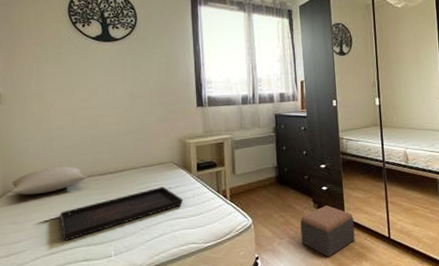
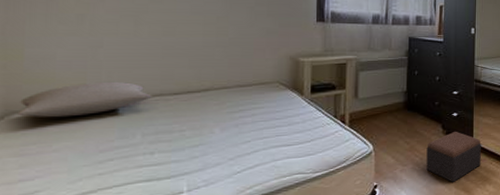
serving tray: present [60,187,183,241] -> none [103,110,289,176]

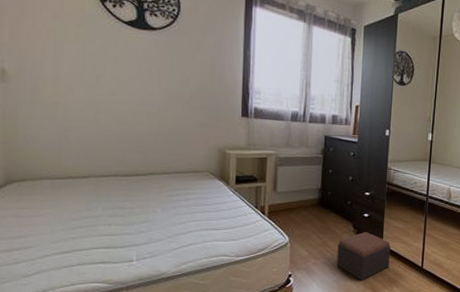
pillow: present [17,81,153,118] -> none [15,160,110,189]

